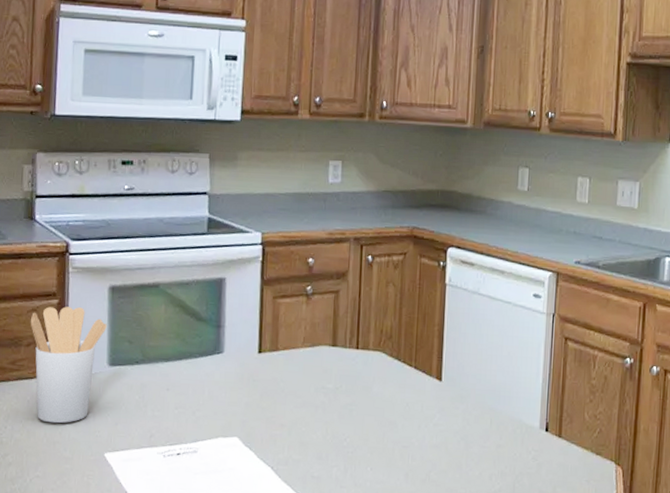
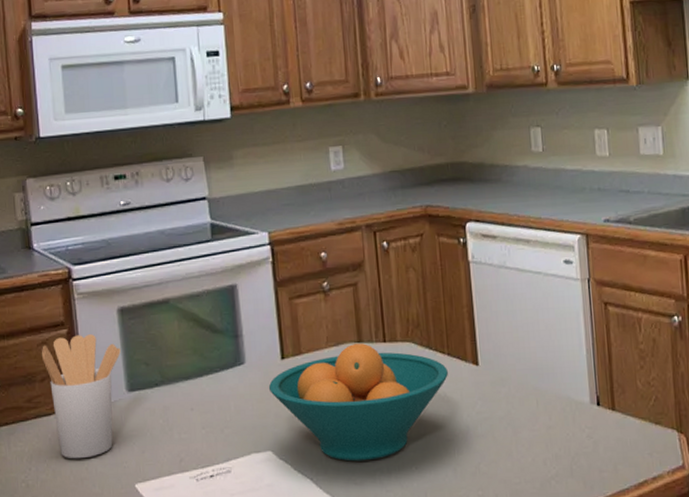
fruit bowl: none [242,347,412,457] -> present [268,343,448,462]

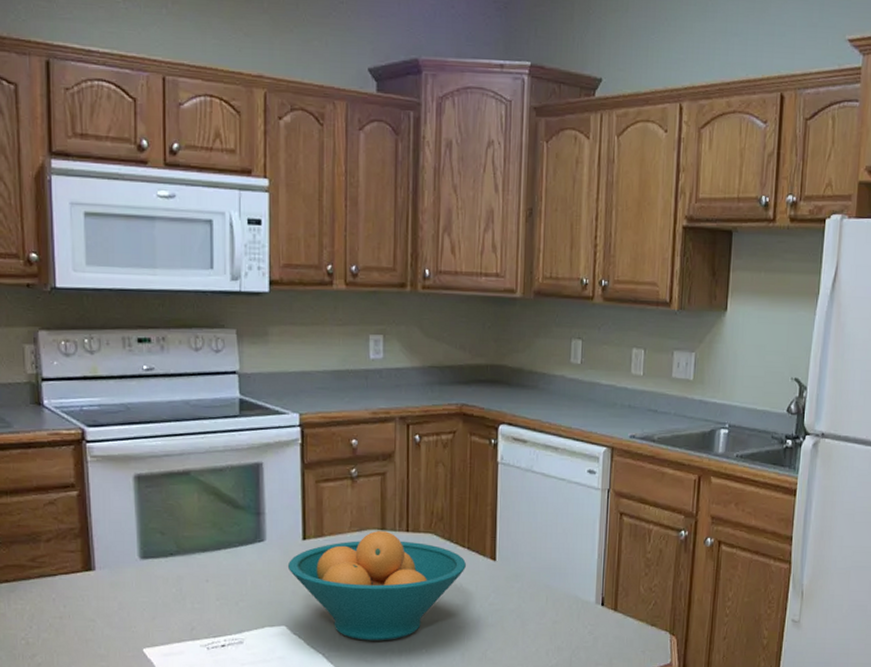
utensil holder: present [42,334,121,459] -> none [49,498,135,621]

